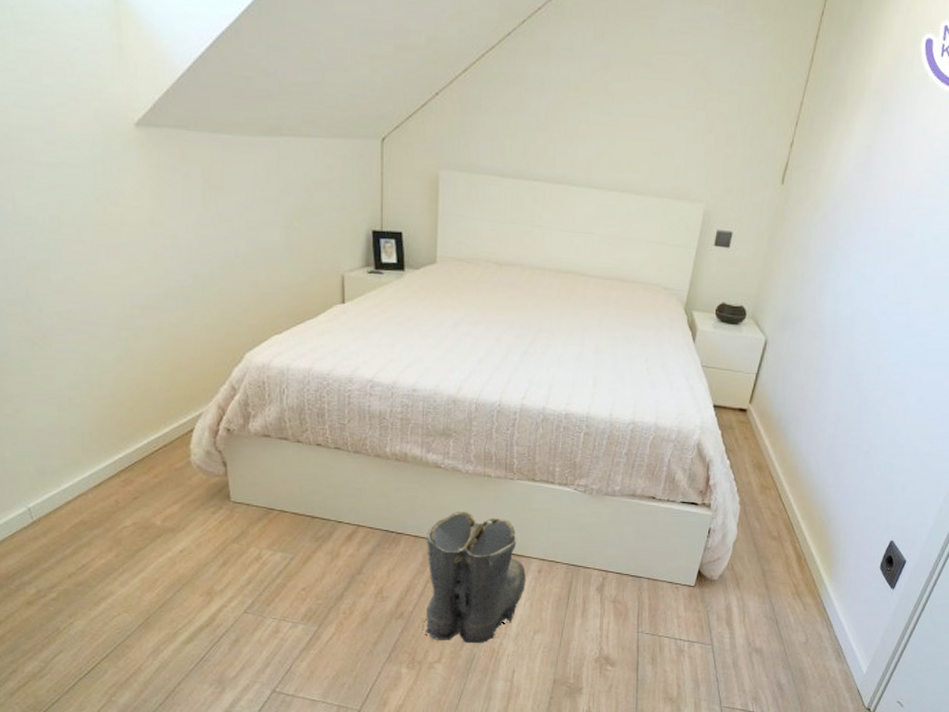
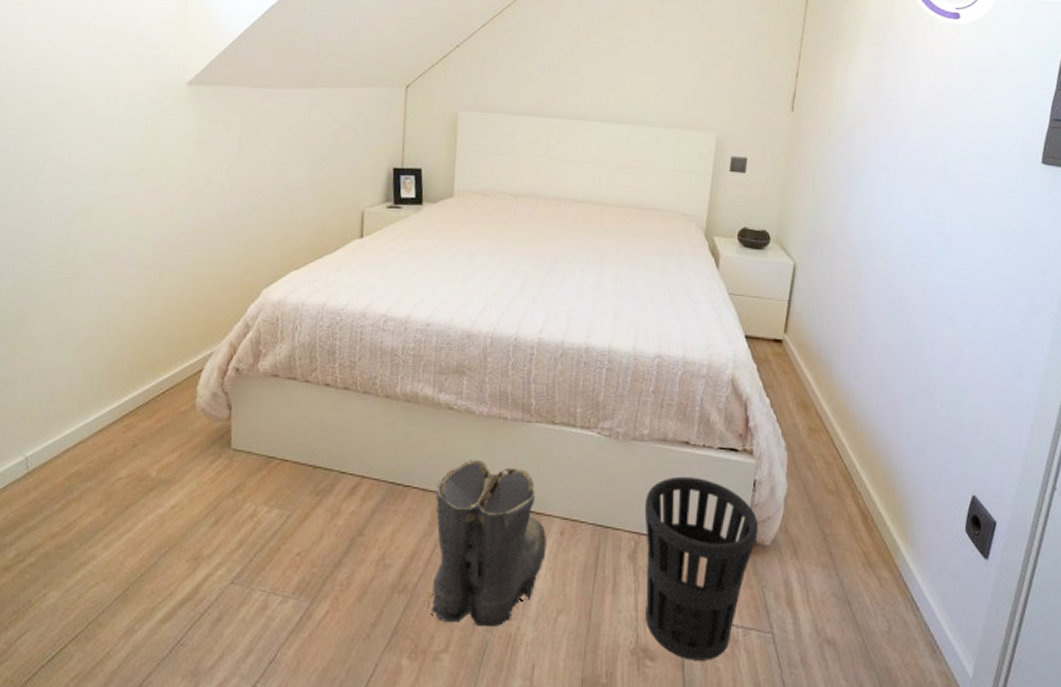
wastebasket: none [609,525,710,665] -> present [644,476,759,661]

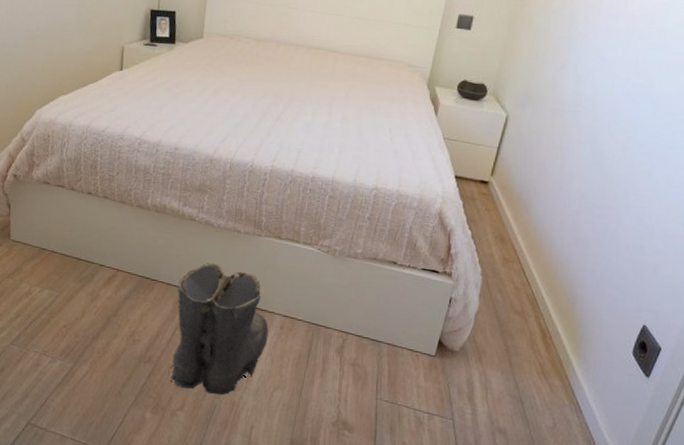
wastebasket: present [644,476,759,661] -> none [347,289,451,436]

